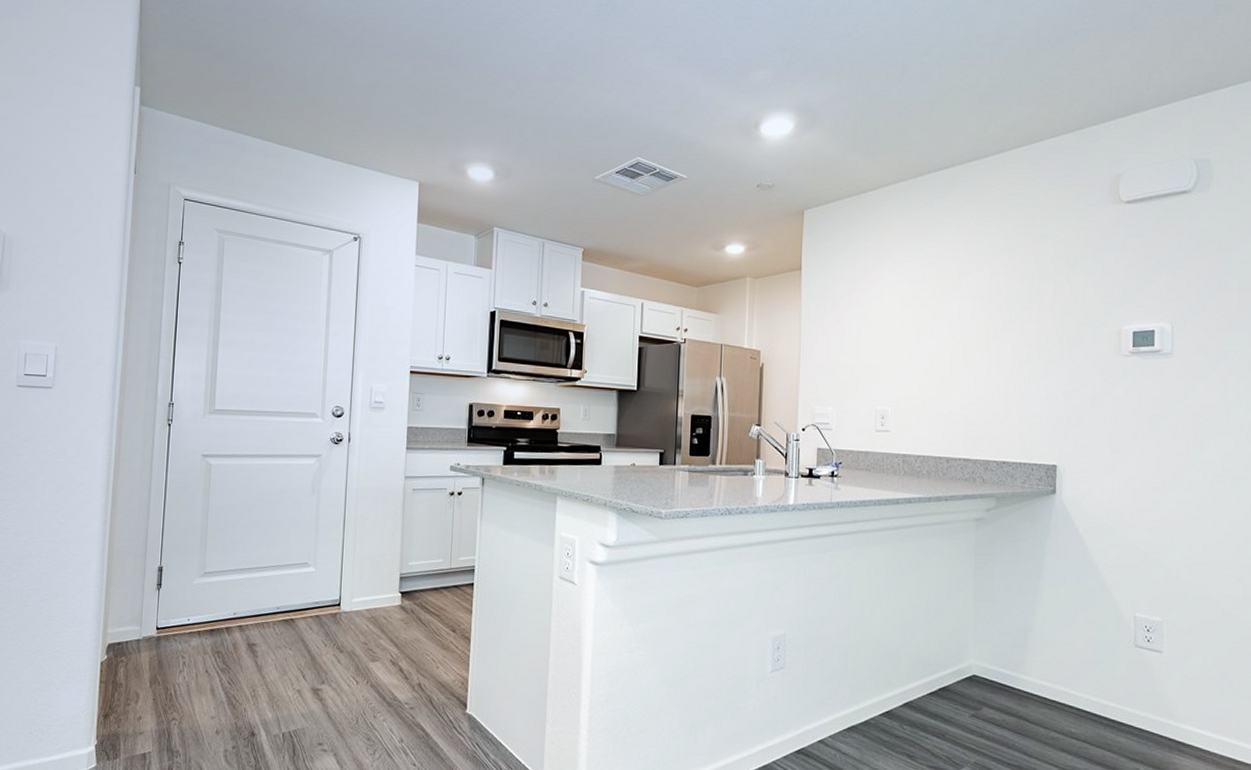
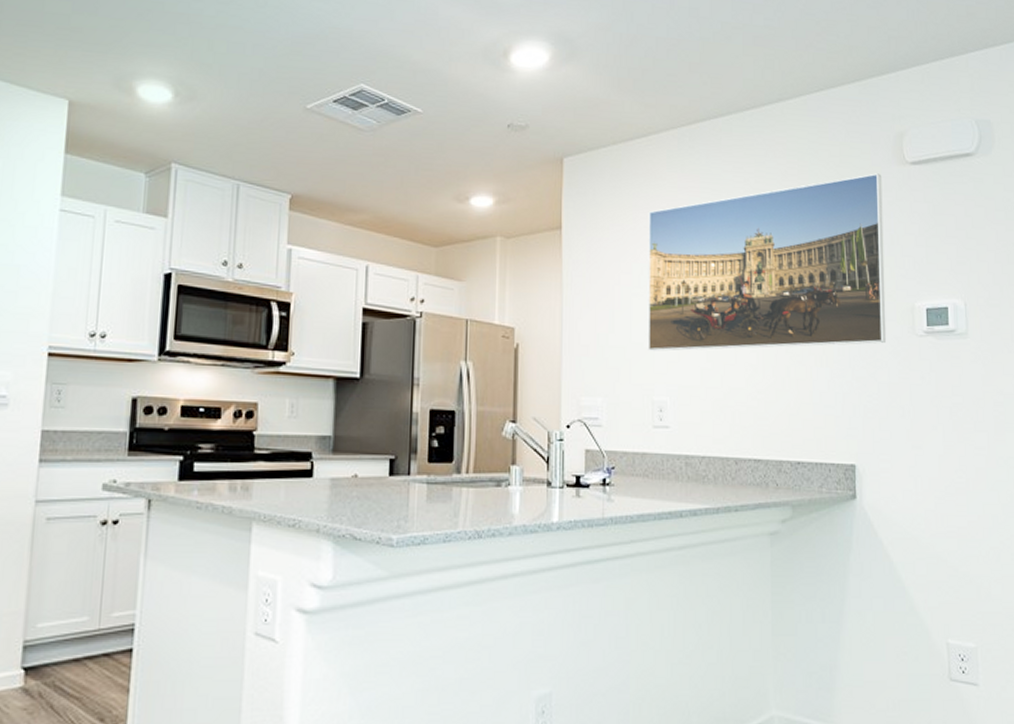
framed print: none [873,212,1096,369] -> present [648,173,887,351]

